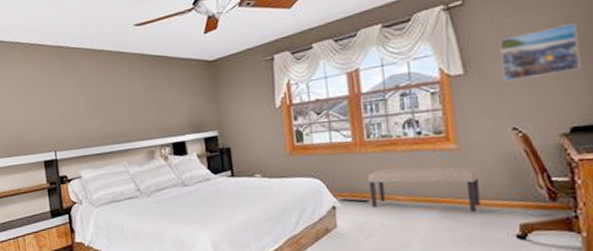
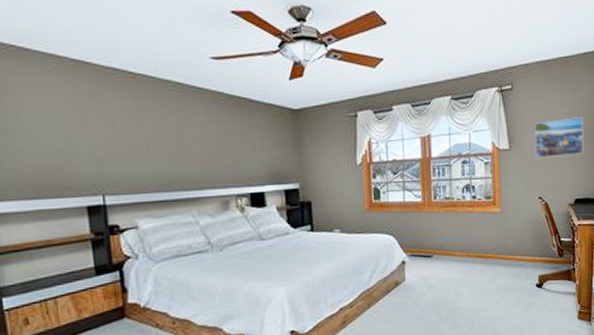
bench: present [367,166,481,212] -> none [432,227,515,266]

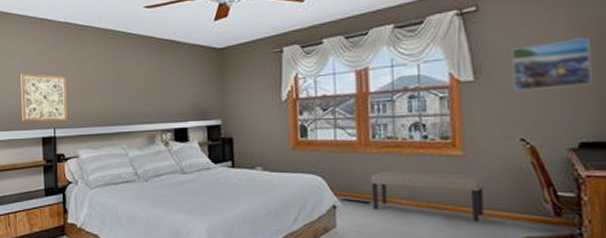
wall art: none [50,127,121,188] -> present [21,73,67,122]
bench: none [432,227,515,266] -> present [370,170,484,221]

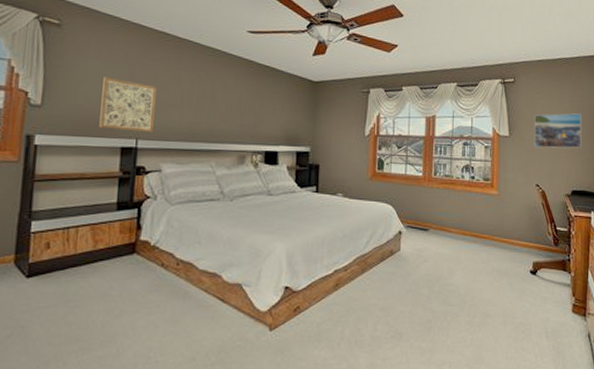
bench: present [370,170,484,221] -> none [430,203,511,248]

